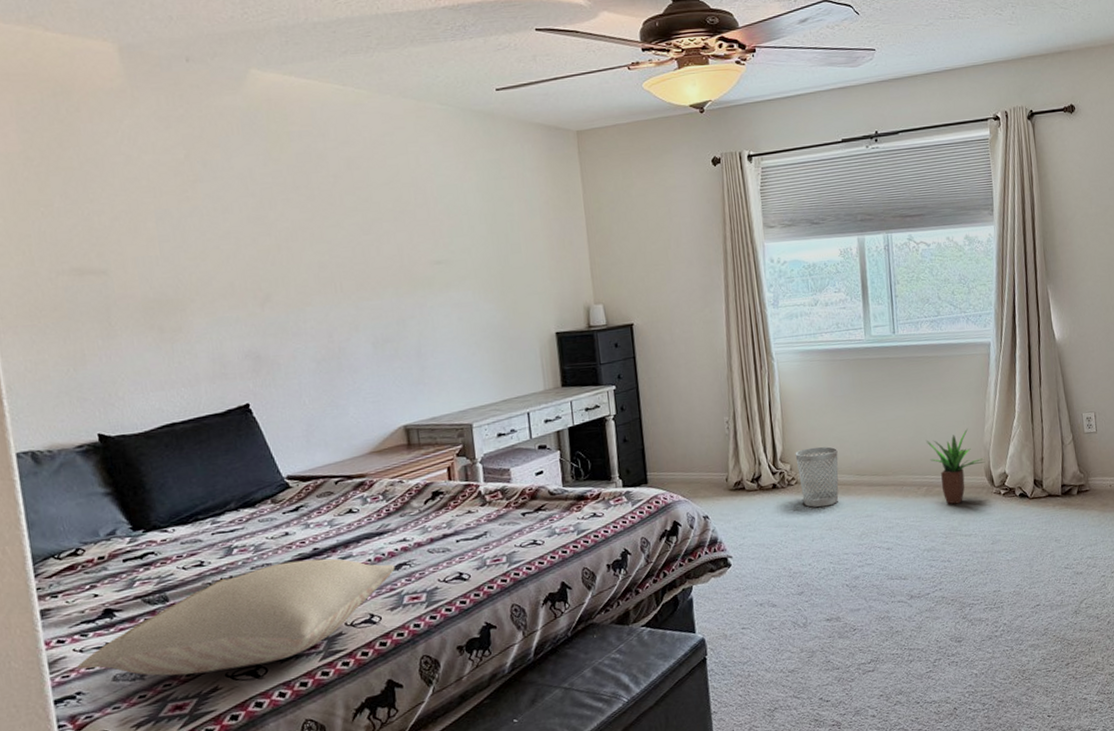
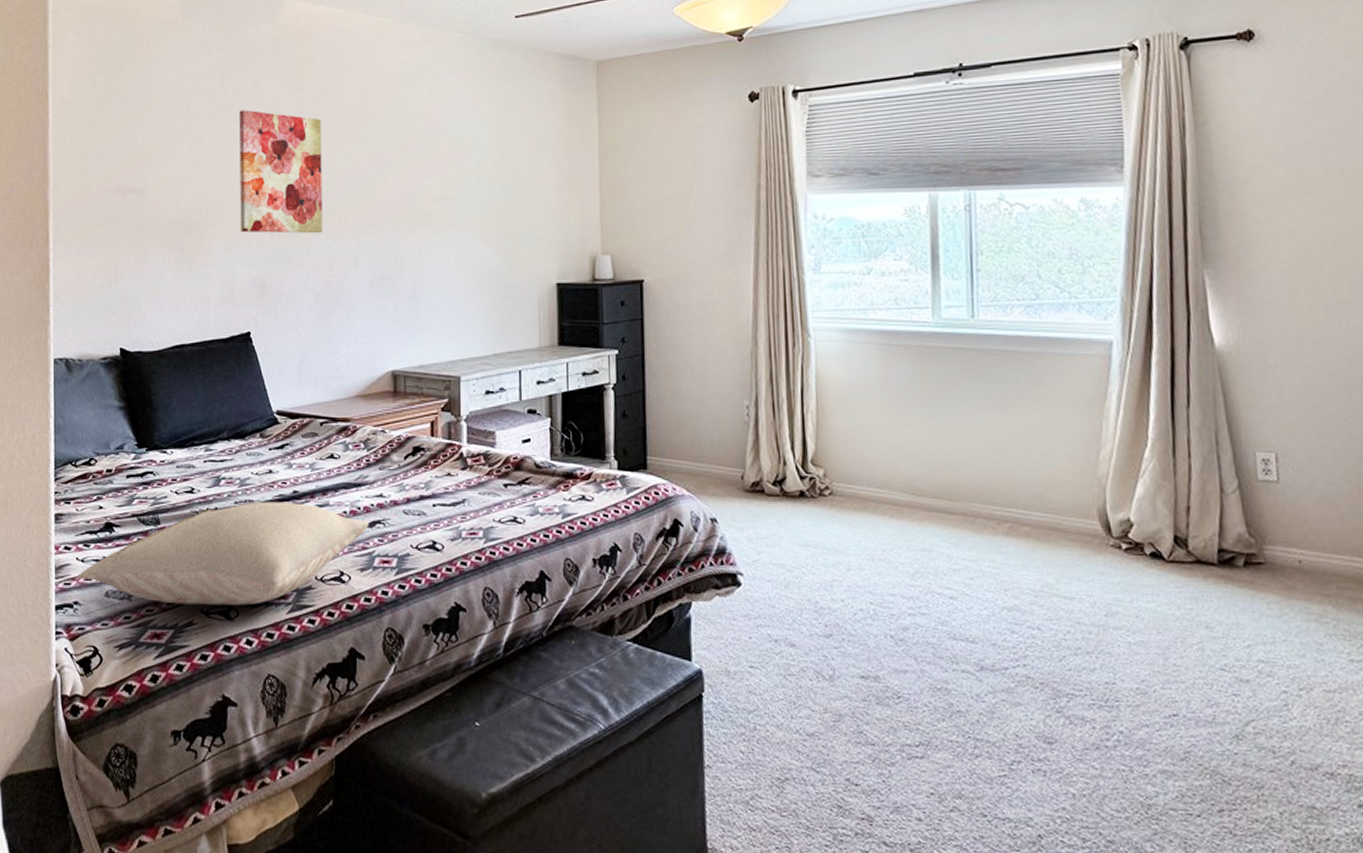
wall art: none [210,183,318,307] -> present [239,110,323,234]
wastebasket: present [795,446,839,508] -> none [831,451,888,529]
potted plant: present [927,428,986,504] -> none [1013,452,1099,553]

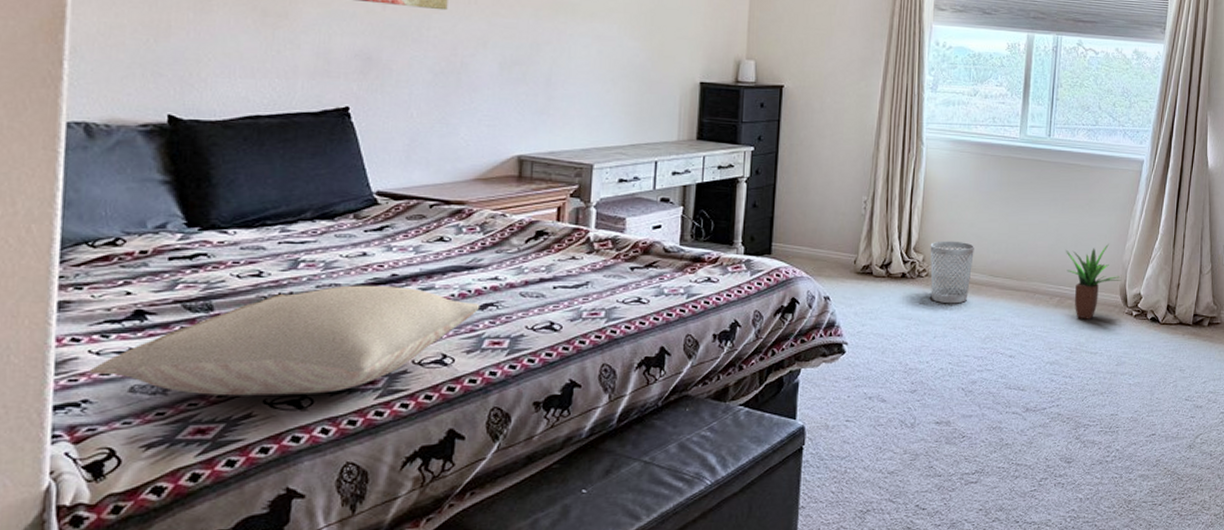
wastebasket: none [831,451,888,529] -> present [930,241,974,304]
potted plant: none [1013,452,1099,553] -> present [1066,243,1122,319]

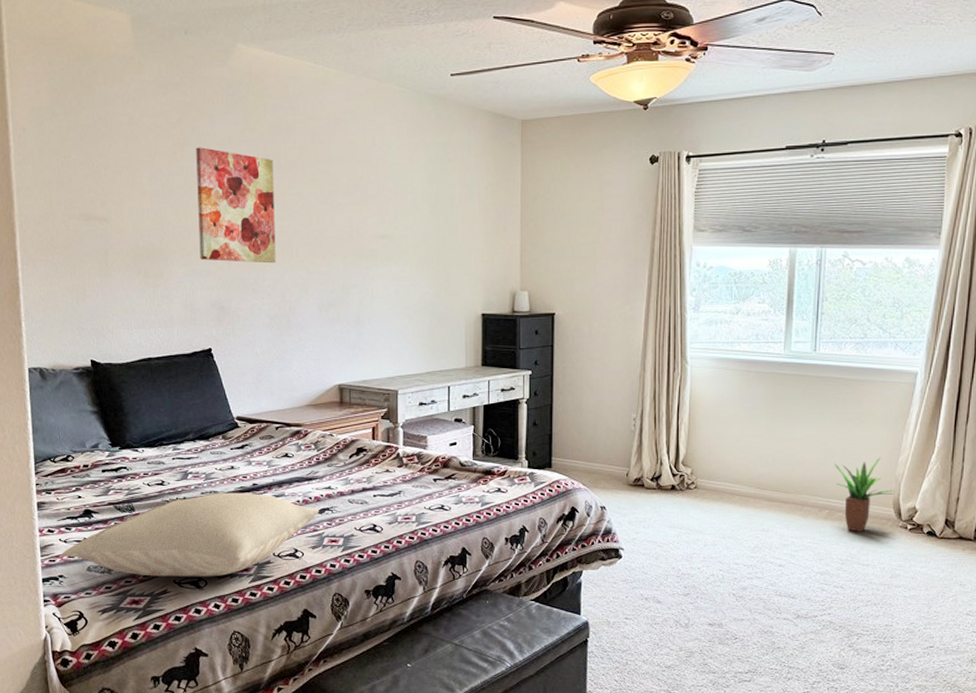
wastebasket: present [930,241,974,304] -> none [697,455,741,515]

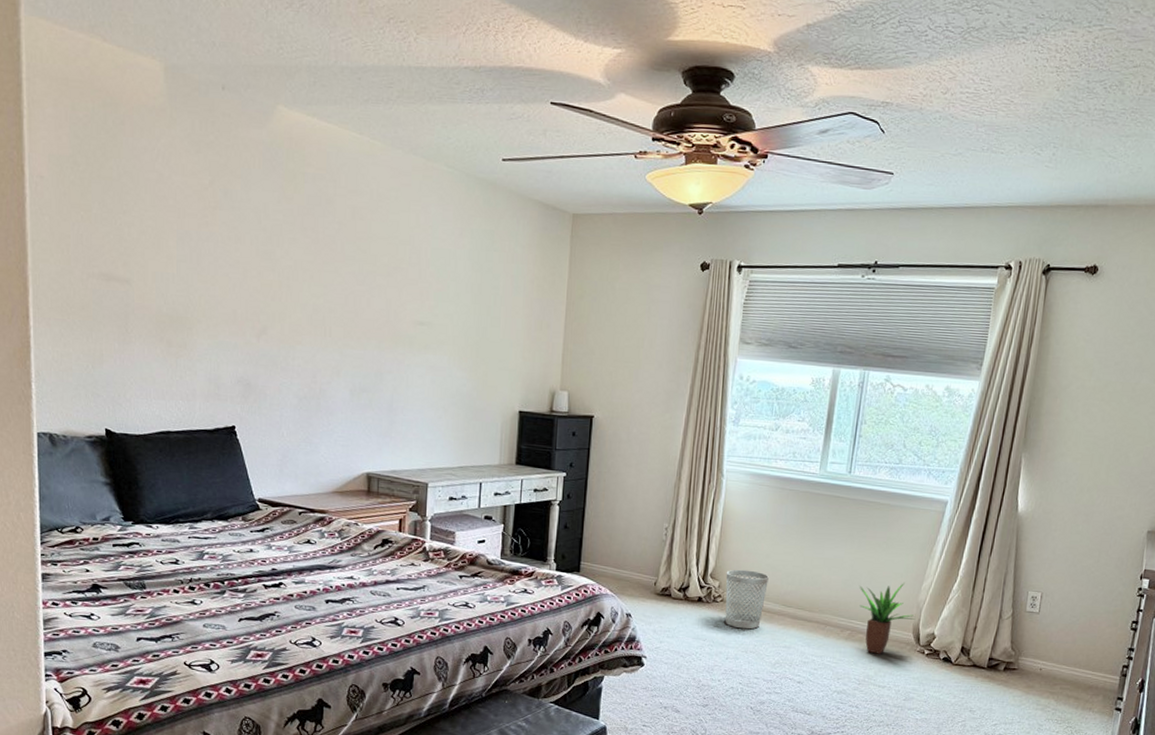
pillow: present [61,492,320,577] -> none [66,575,340,661]
wall art: present [196,147,276,264] -> none [227,212,310,342]
wastebasket: none [697,455,741,515] -> present [725,569,769,630]

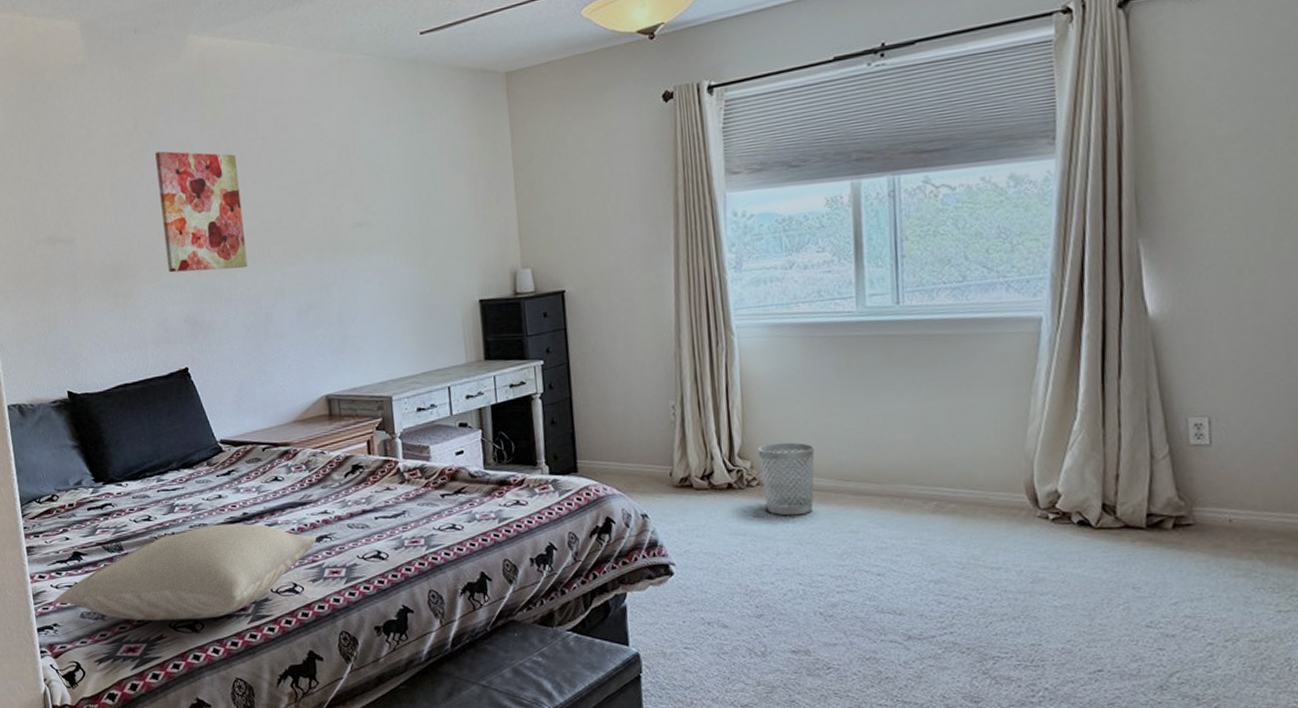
pillow: none [66,575,340,661] -> present [54,523,317,621]
wall art: none [227,212,310,342] -> present [155,151,248,273]
potted plant: present [859,582,916,654] -> none [939,429,1027,527]

